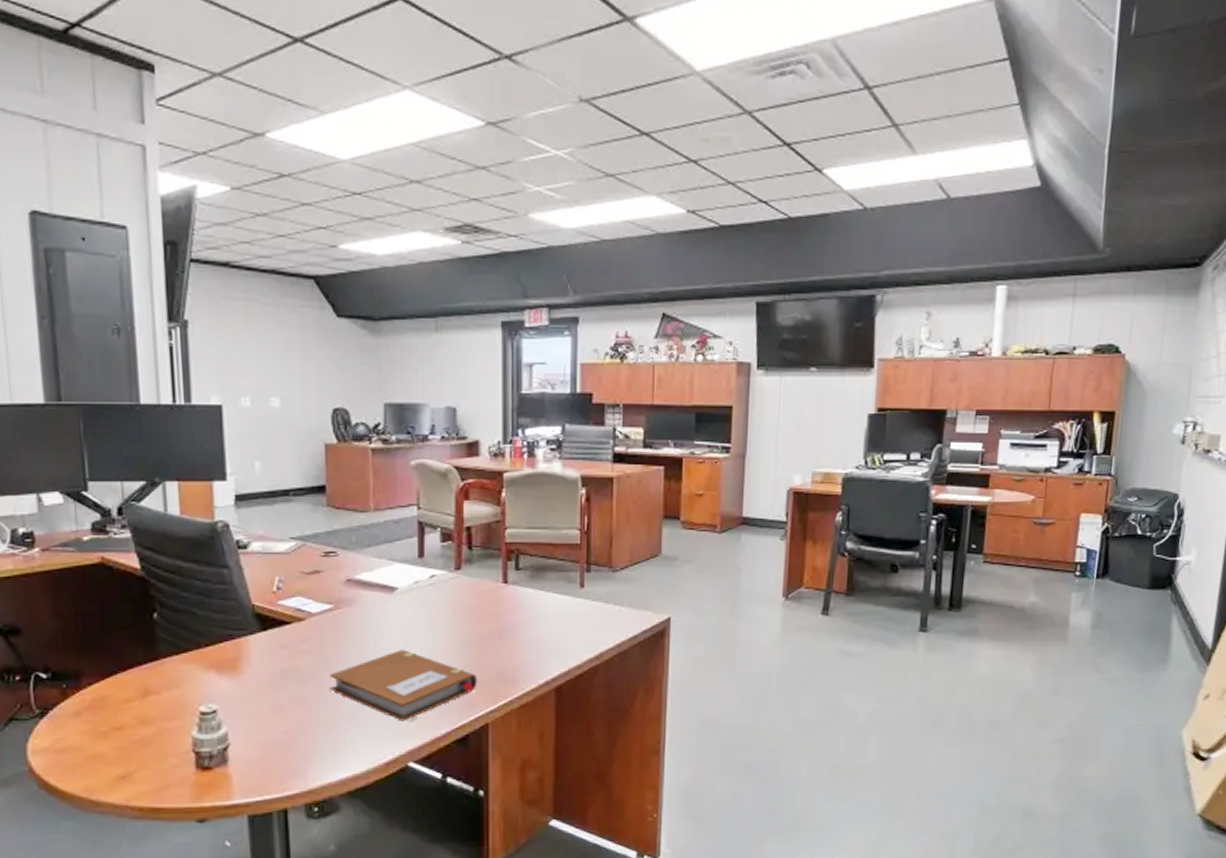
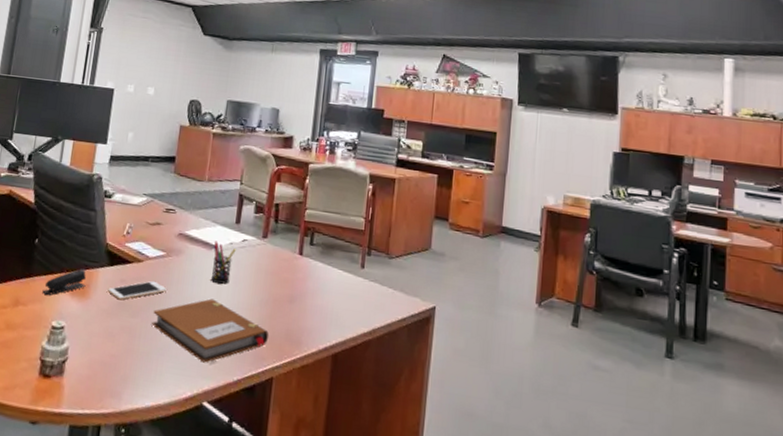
stapler: none [178,640,235,677] -> present [42,268,86,295]
cell phone: none [265,640,342,669] -> present [108,280,167,300]
pen holder: none [393,582,423,631] -> present [210,241,236,284]

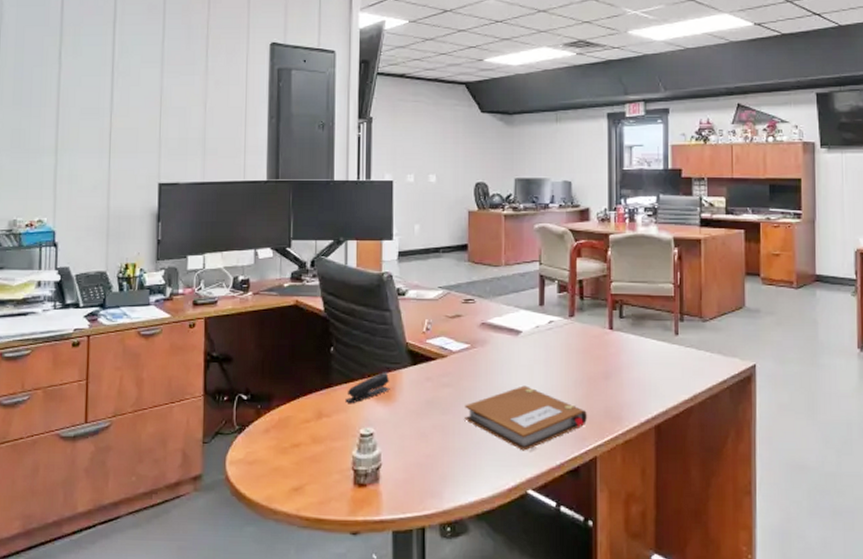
cell phone: present [108,280,167,300] -> none [414,375,476,399]
pen holder: present [210,241,236,284] -> none [519,326,543,369]

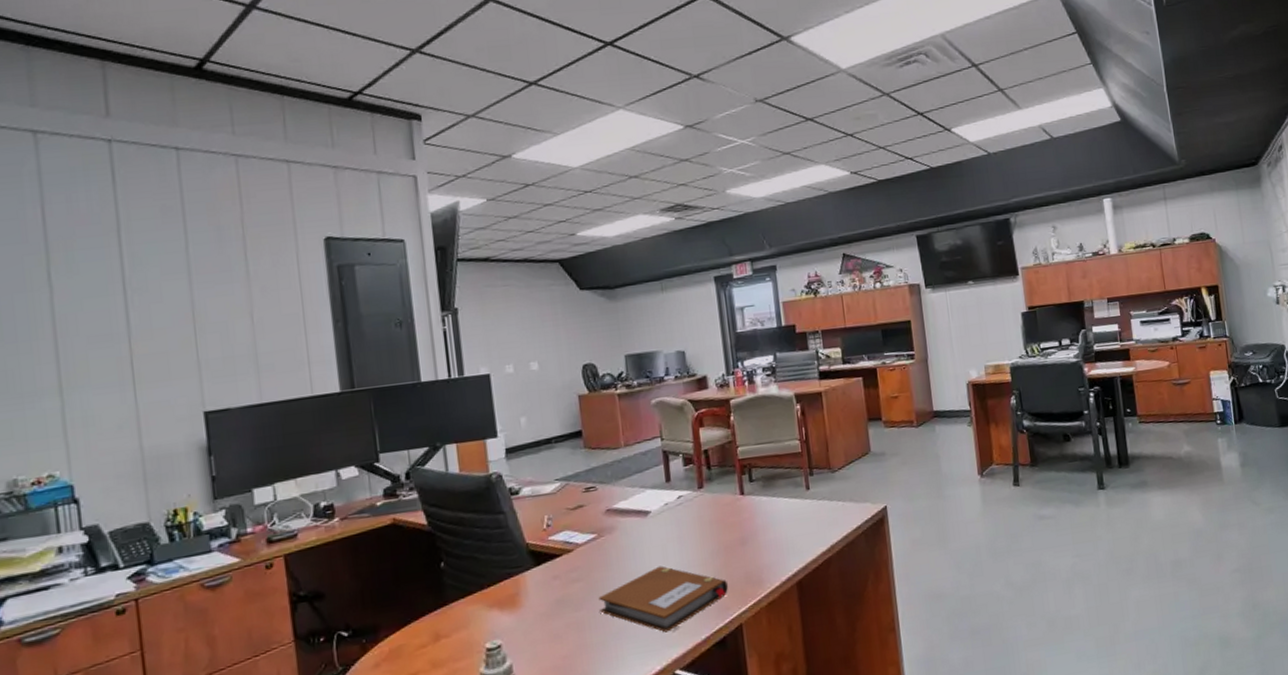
stapler: present [345,372,390,403] -> none [464,578,514,619]

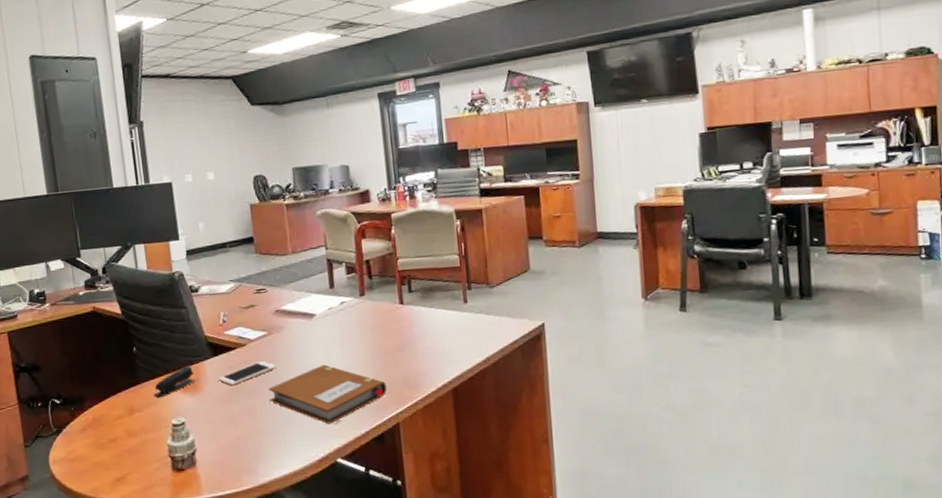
stapler: none [464,578,514,619] -> present [154,365,195,397]
cell phone: none [541,566,608,598] -> present [218,360,276,386]

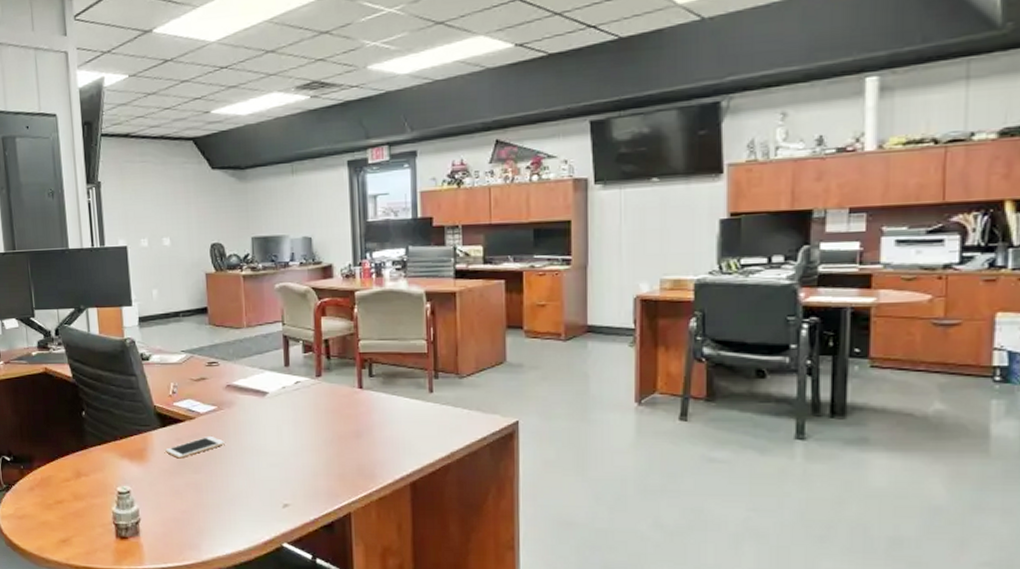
stapler: present [154,365,195,397] -> none [101,434,142,463]
notebook: present [268,364,387,424] -> none [216,445,339,507]

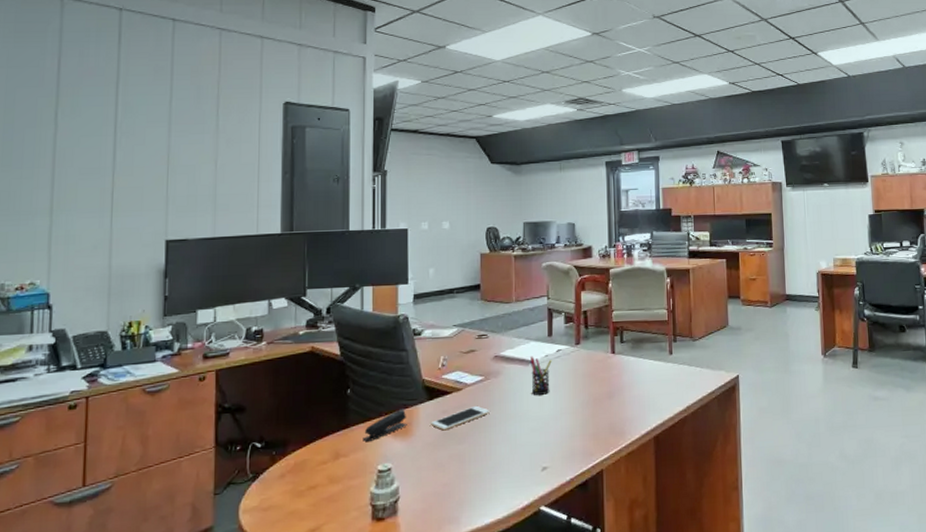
stapler: none [101,434,142,463] -> present [363,409,407,441]
pen holder: none [265,387,290,429] -> present [529,356,552,395]

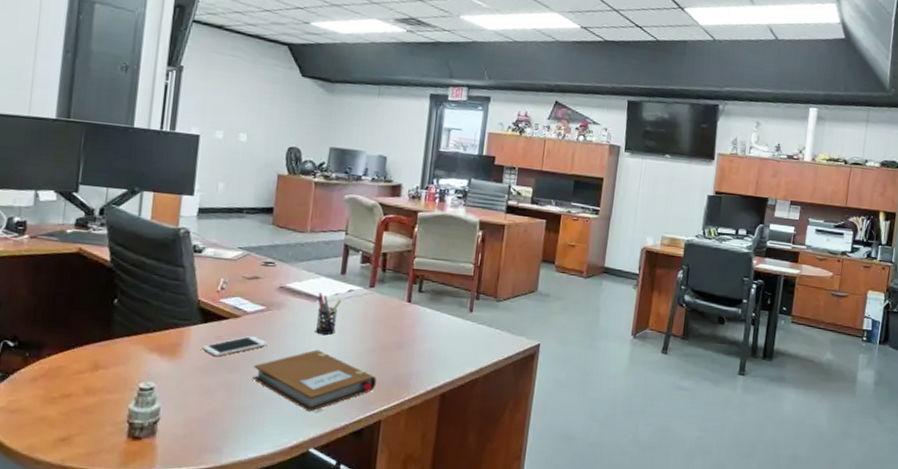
stapler: present [363,409,407,441] -> none [126,327,176,357]
notebook: none [480,410,593,471] -> present [252,349,376,412]

